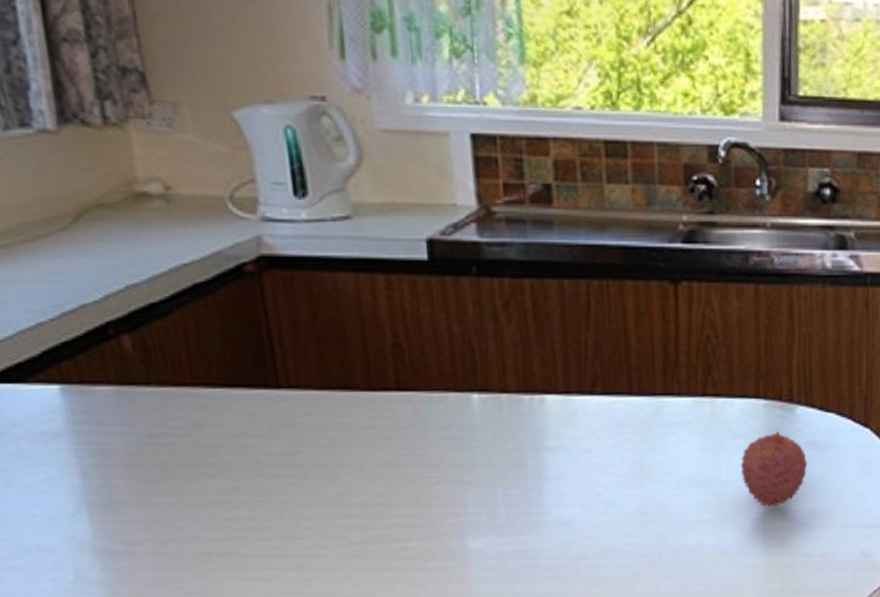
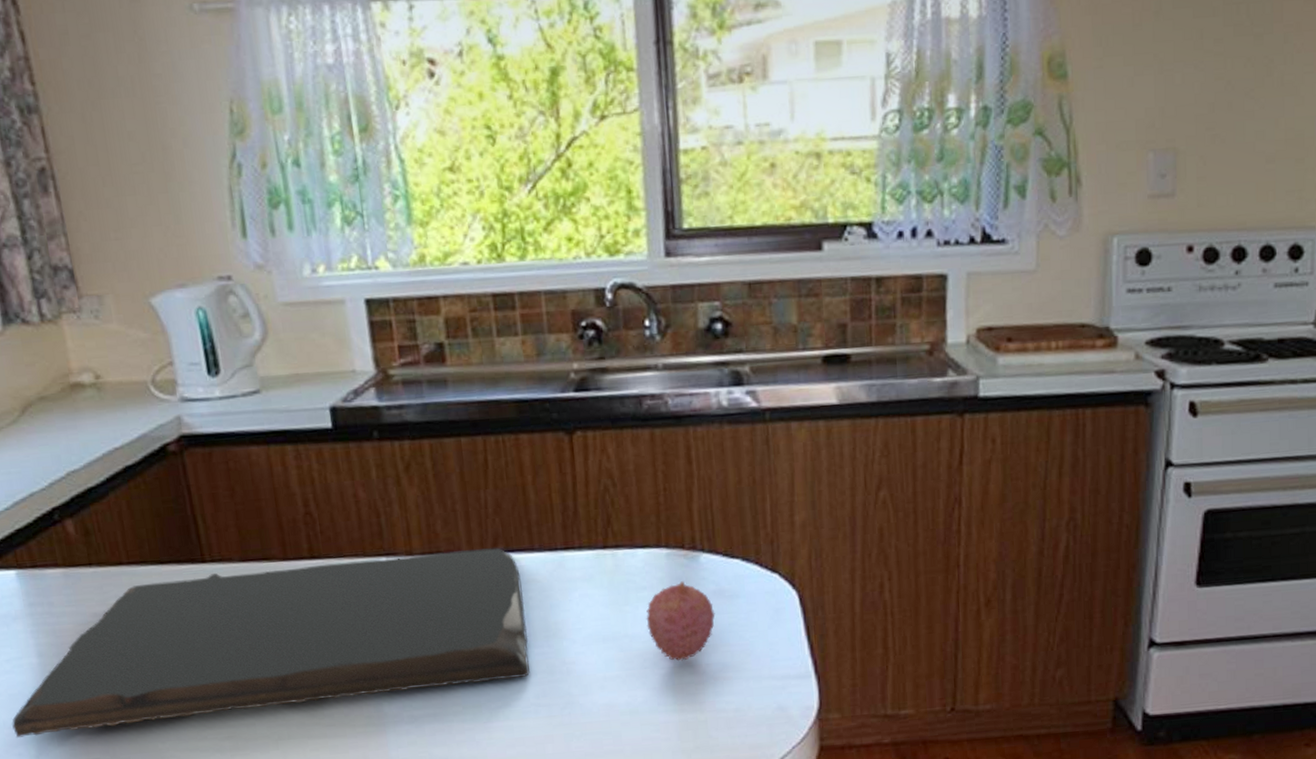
cutting board: none [46,390,623,563] -> present [12,548,531,739]

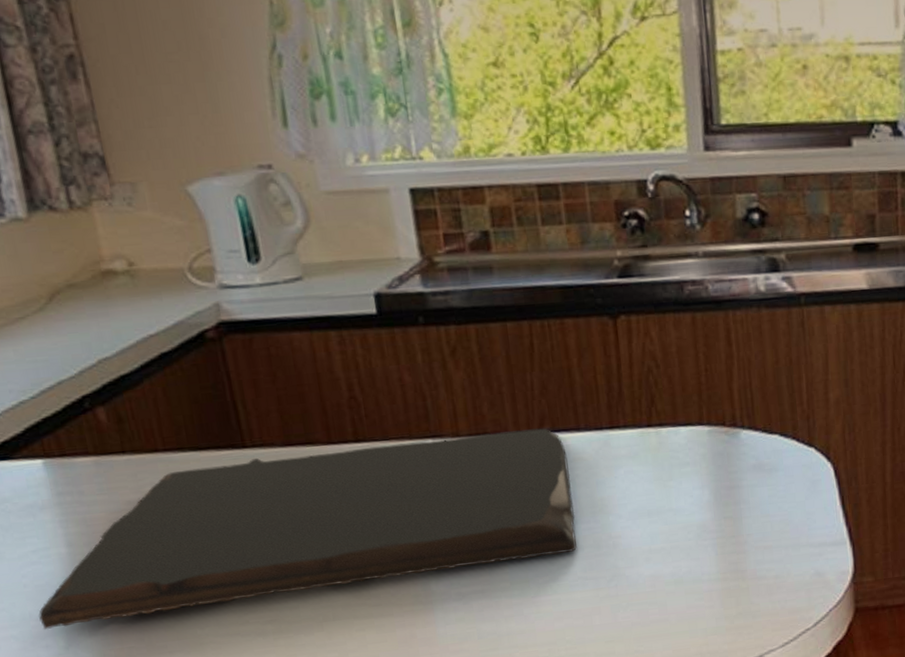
fruit: present [646,581,715,662] -> none [689,456,756,533]

